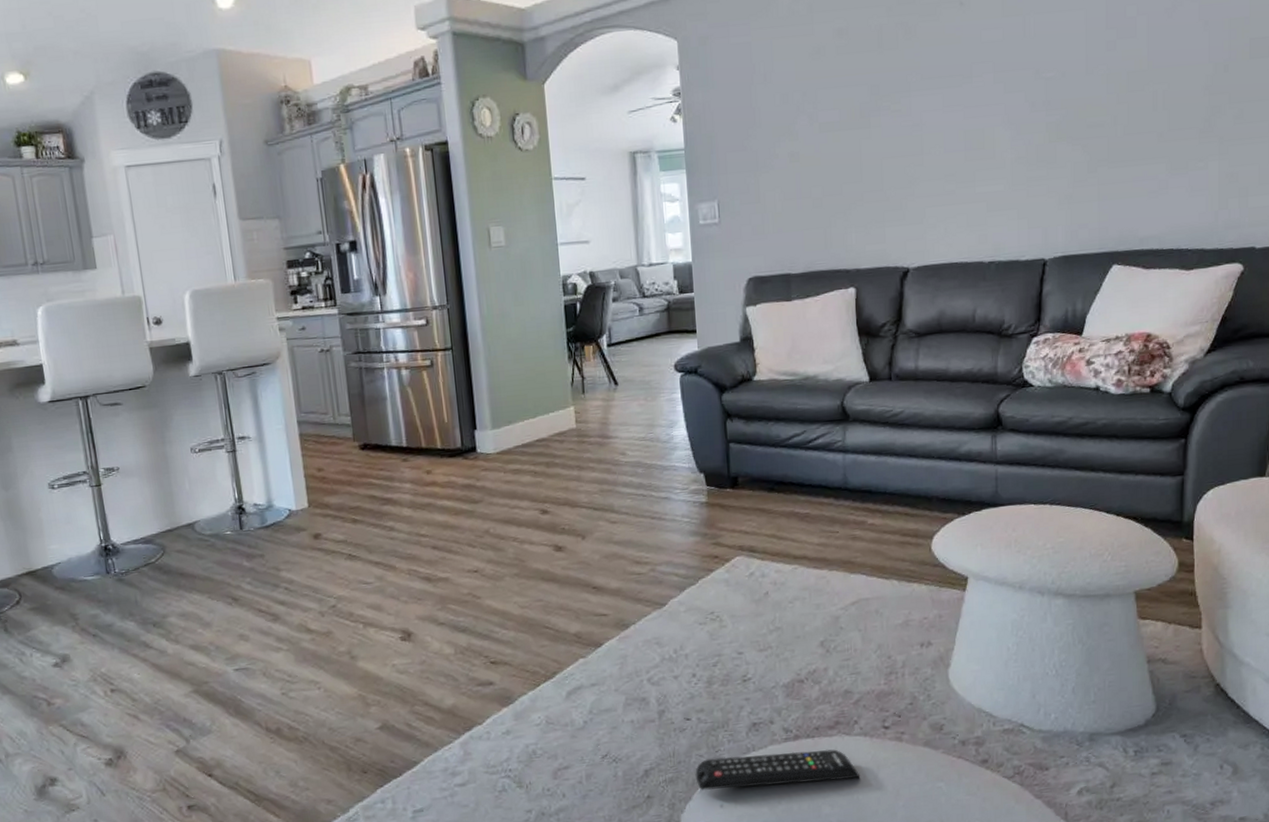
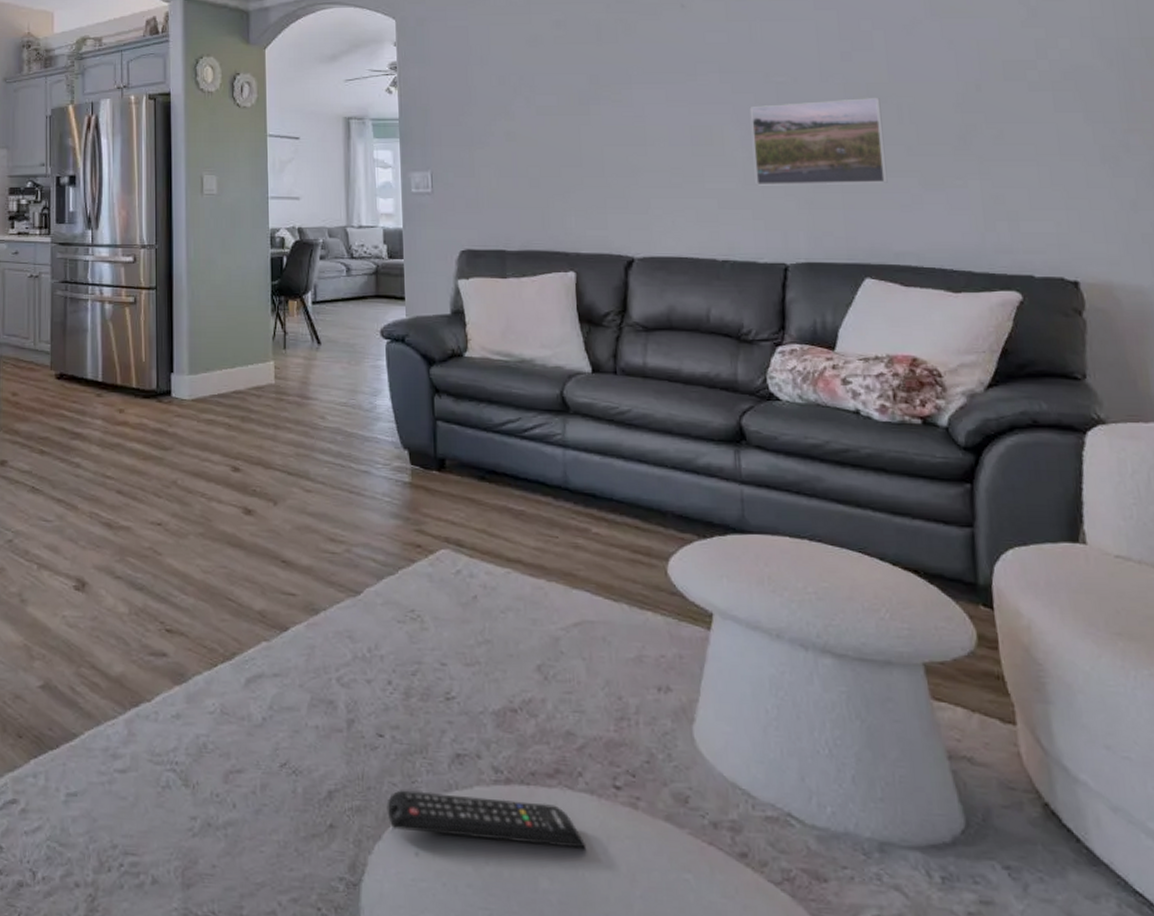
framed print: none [1020,85,1139,185] -> present [749,97,888,186]

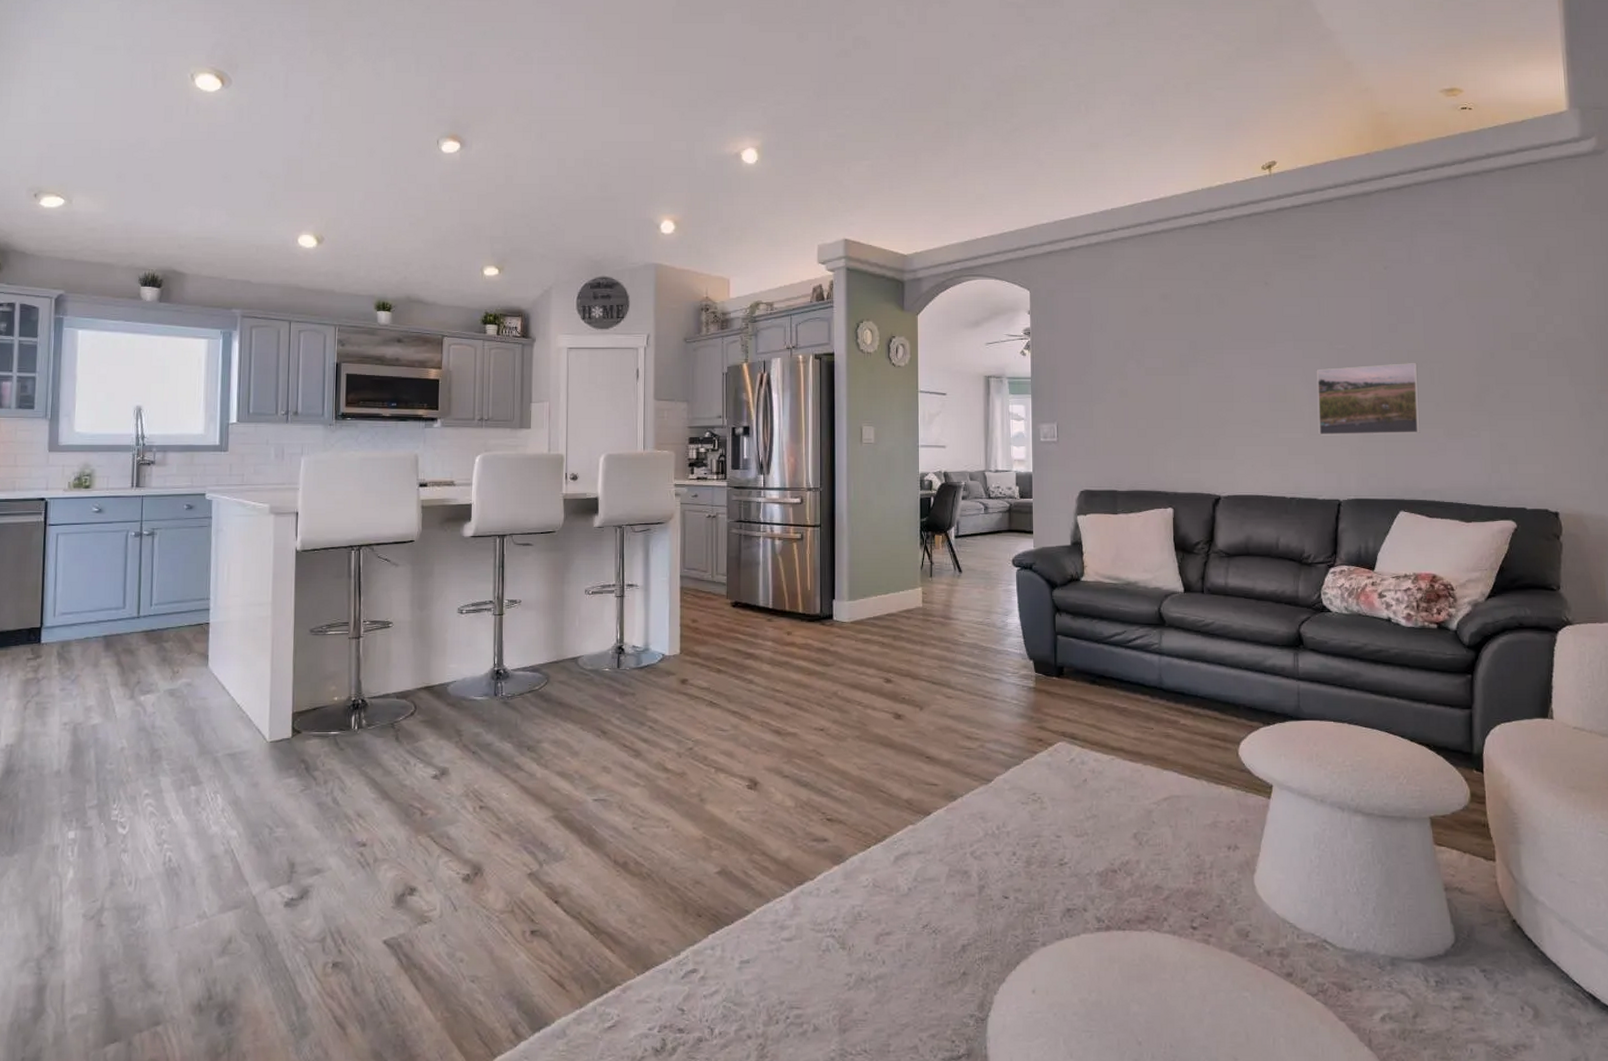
remote control: present [387,790,587,849] -> none [1010,940,1169,978]

